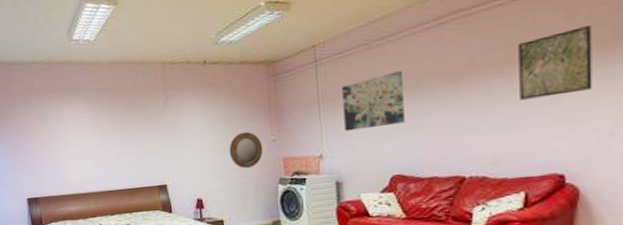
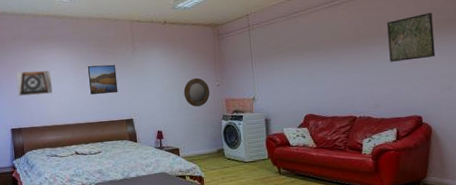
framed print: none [30,129,72,160] -> present [16,70,53,96]
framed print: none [111,118,148,157] -> present [88,64,118,95]
wall art: present [342,71,405,132] -> none [268,37,313,80]

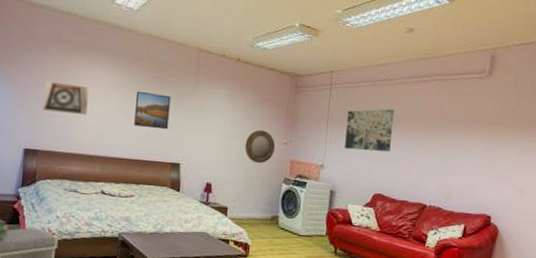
wall art: none [268,37,313,80] -> present [345,109,394,152]
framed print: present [387,13,436,62] -> none [470,109,518,156]

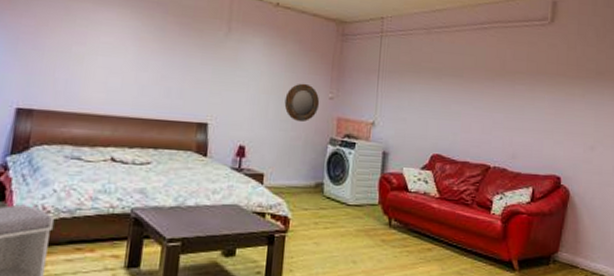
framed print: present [42,80,89,116] -> none [42,27,101,68]
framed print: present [134,91,171,130] -> none [154,39,199,84]
wall art: present [345,109,394,152] -> none [398,59,451,107]

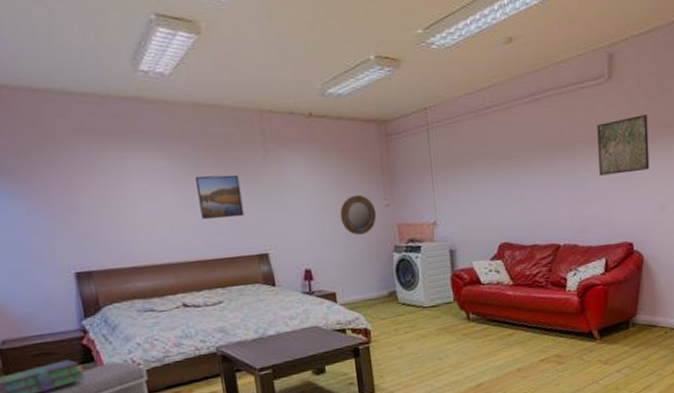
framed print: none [154,39,199,84] -> present [196,174,245,220]
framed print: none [535,58,584,110] -> present [597,114,650,176]

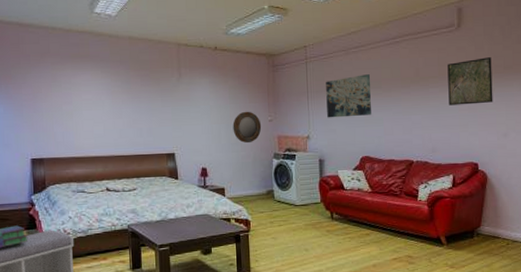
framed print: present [196,174,245,220] -> none [126,91,159,124]
wall art: none [453,141,509,199] -> present [326,74,371,118]

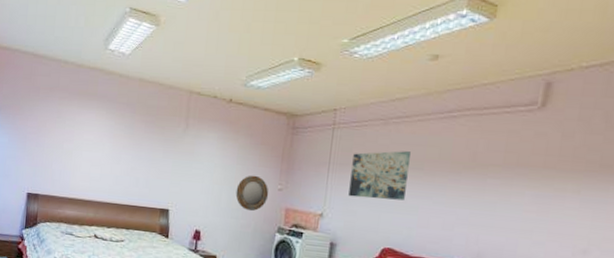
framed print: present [447,57,493,106] -> none [510,149,584,208]

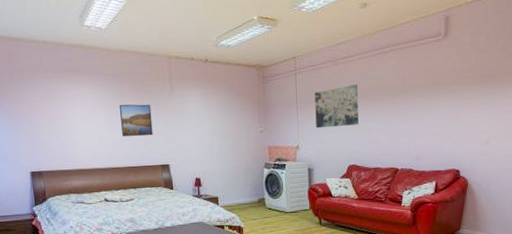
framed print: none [125,136,161,175] -> present [120,104,153,137]
home mirror: present [235,175,269,212] -> none [224,122,253,154]

